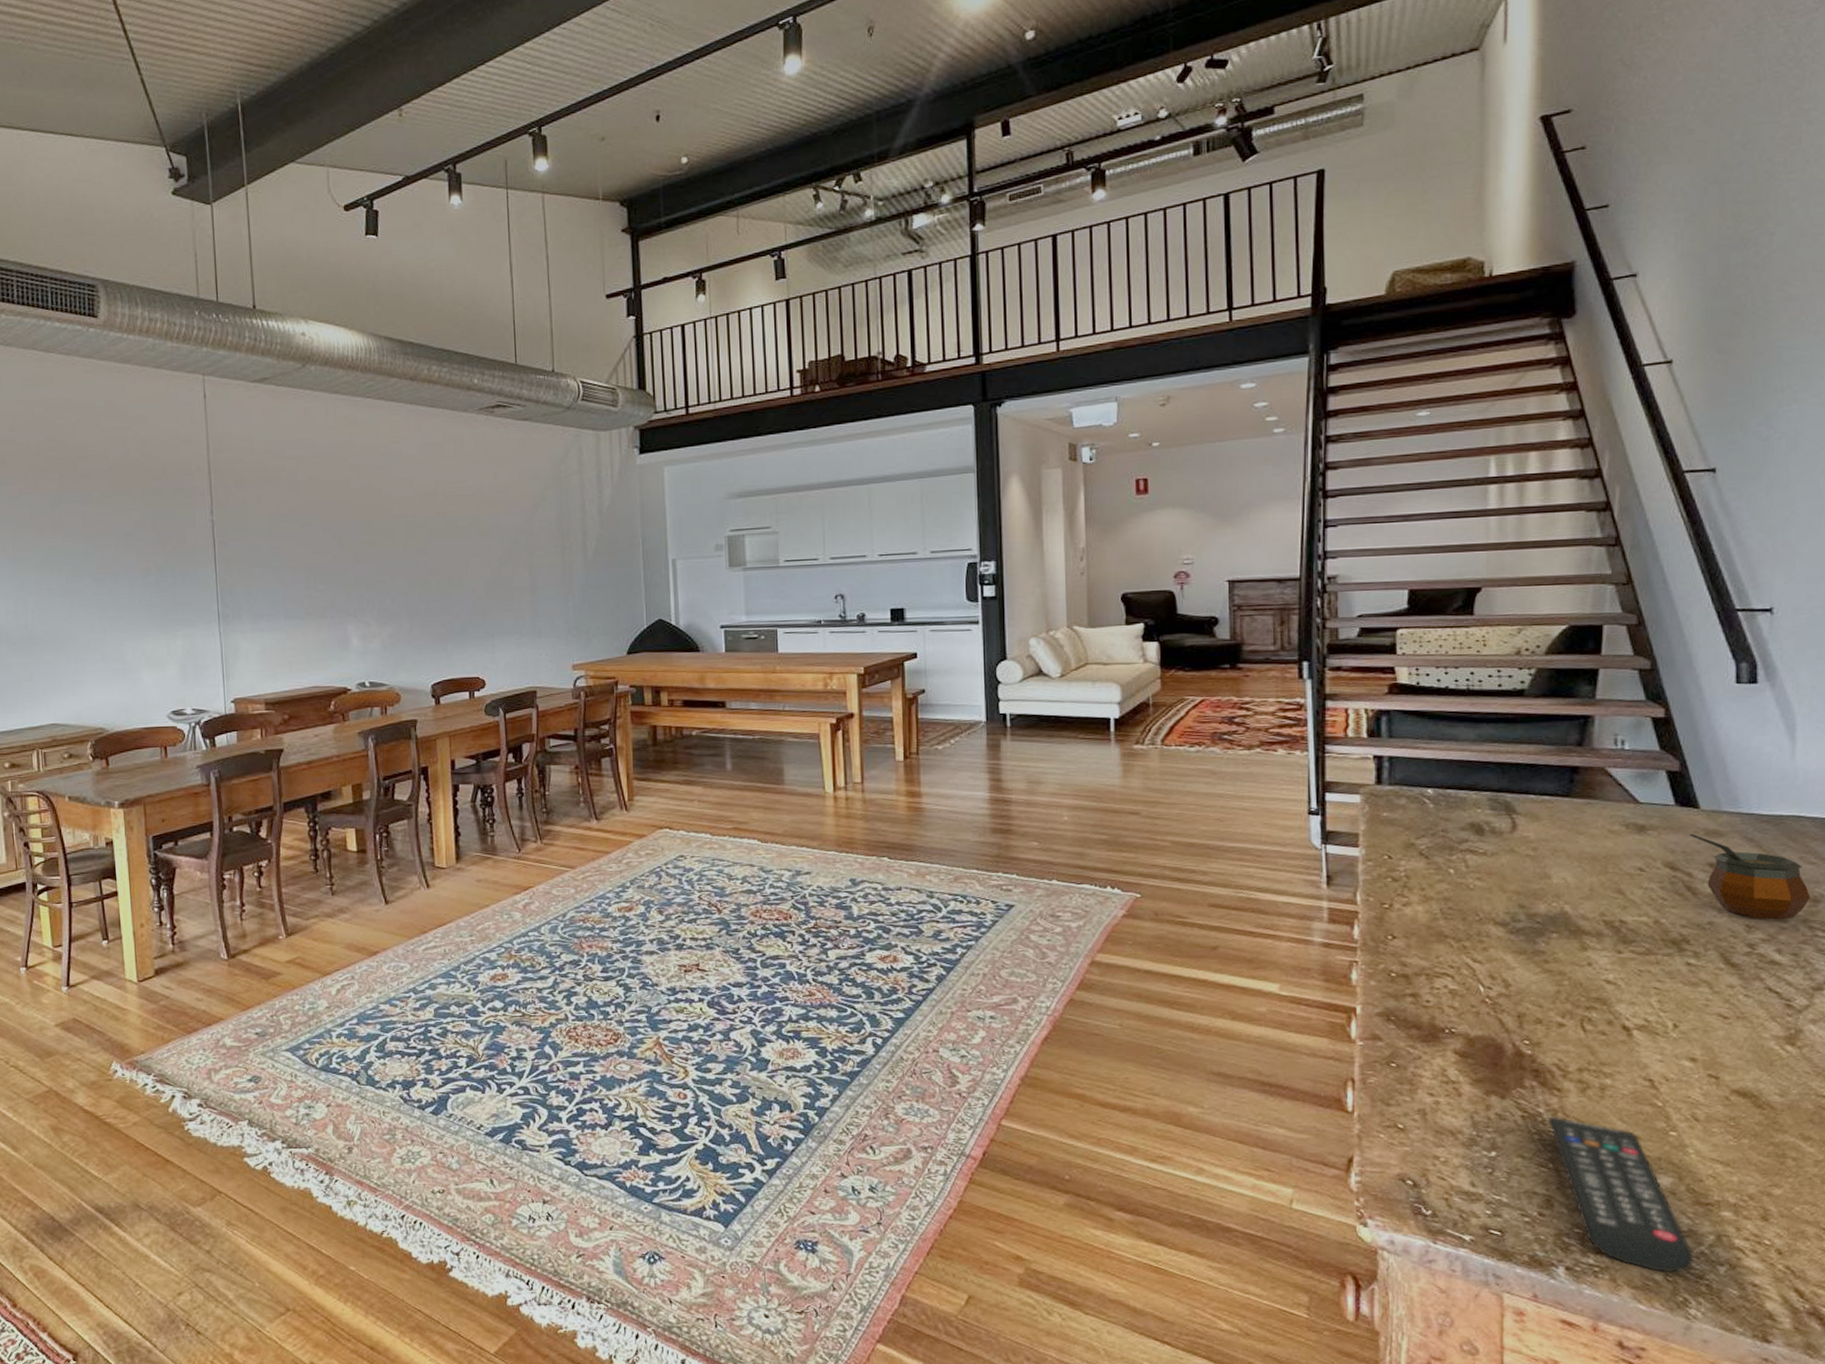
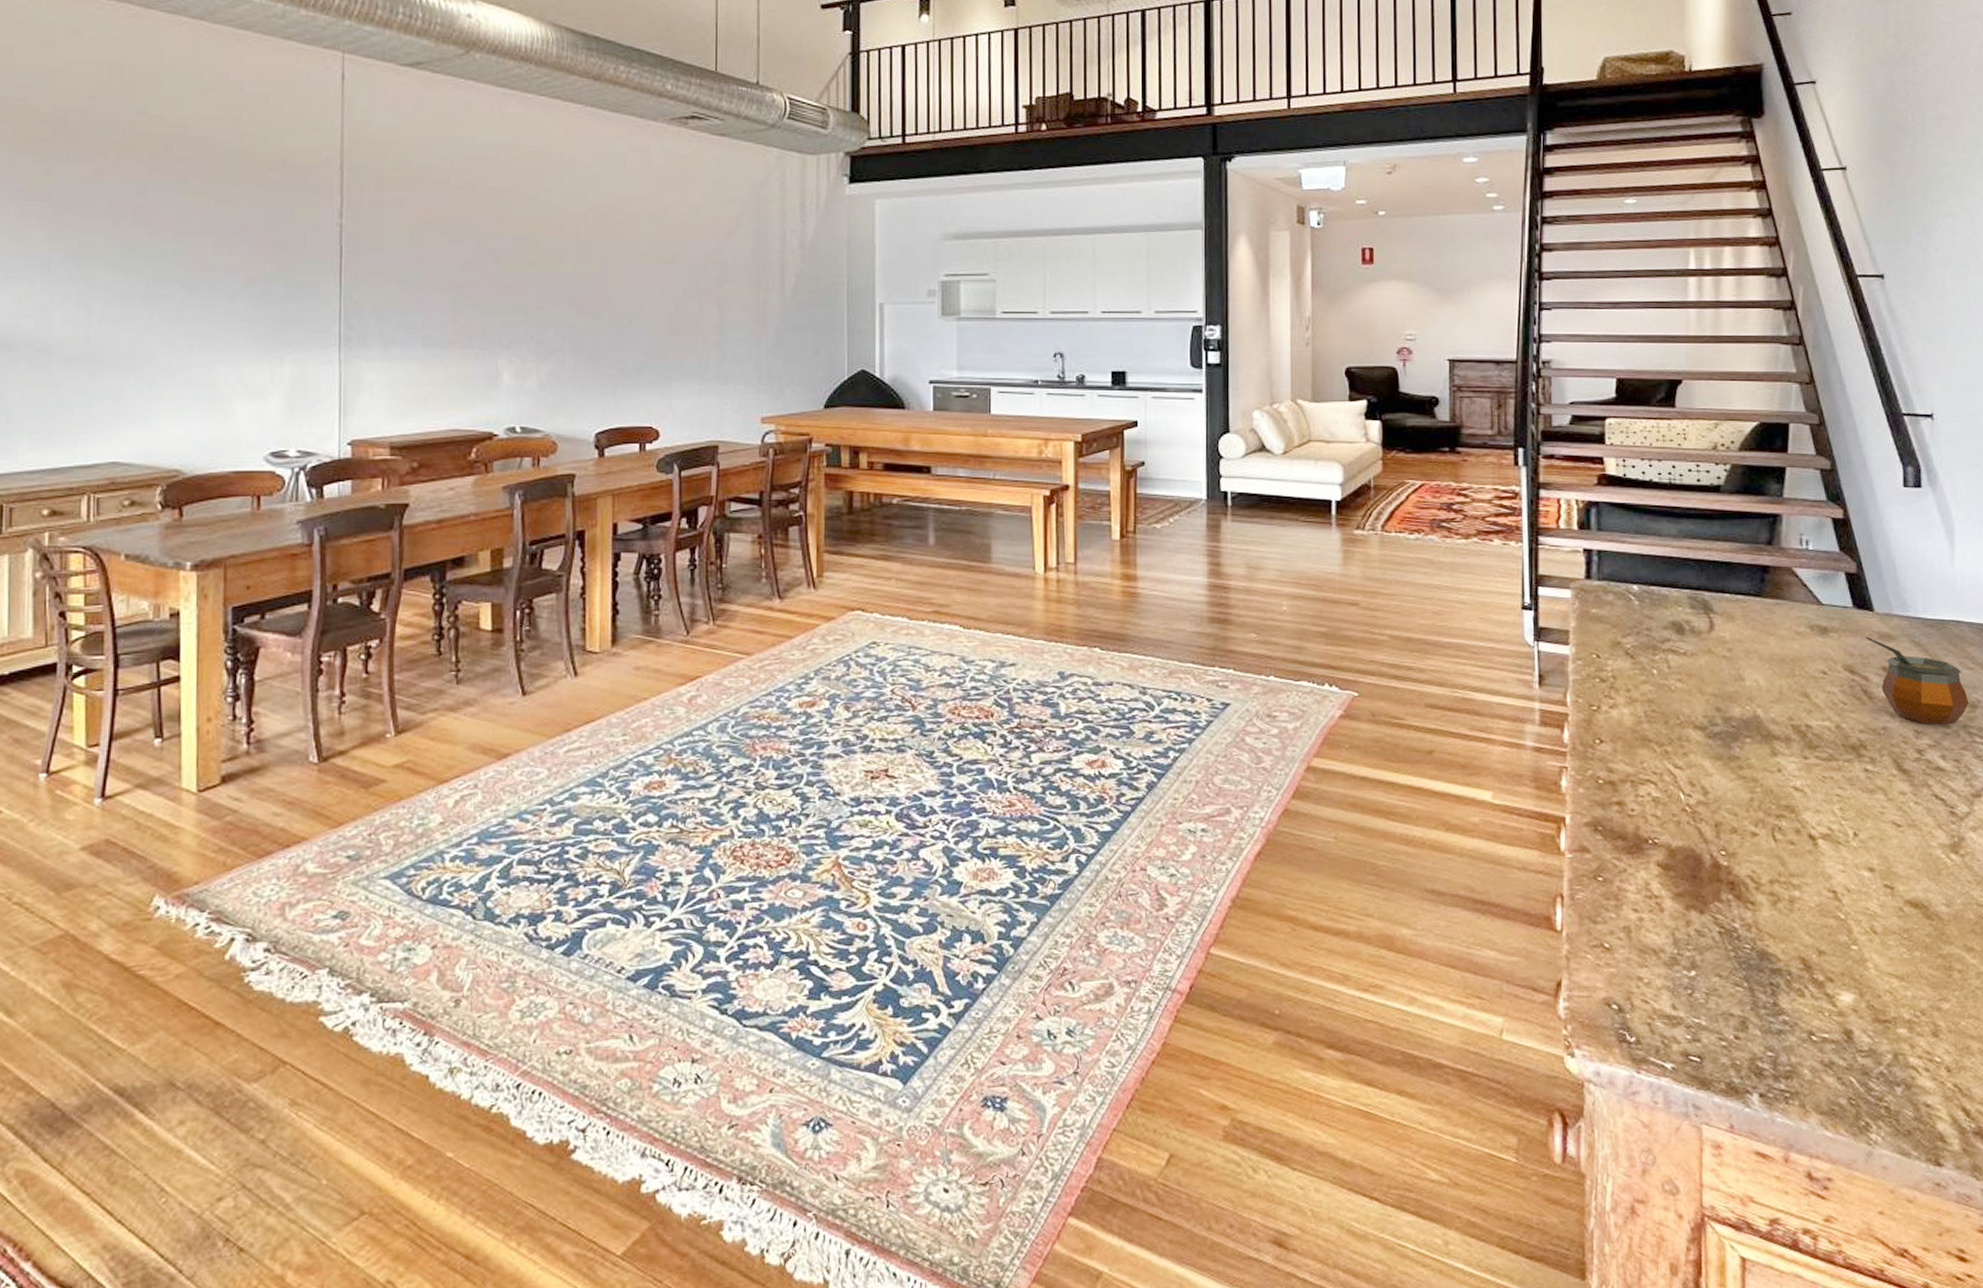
remote control: present [1547,1116,1693,1273] -> none [1742,931,1873,1096]

